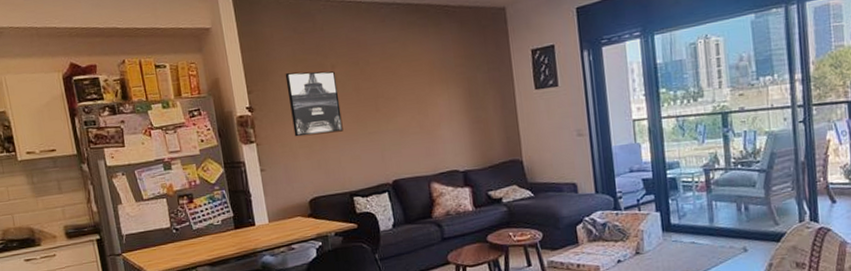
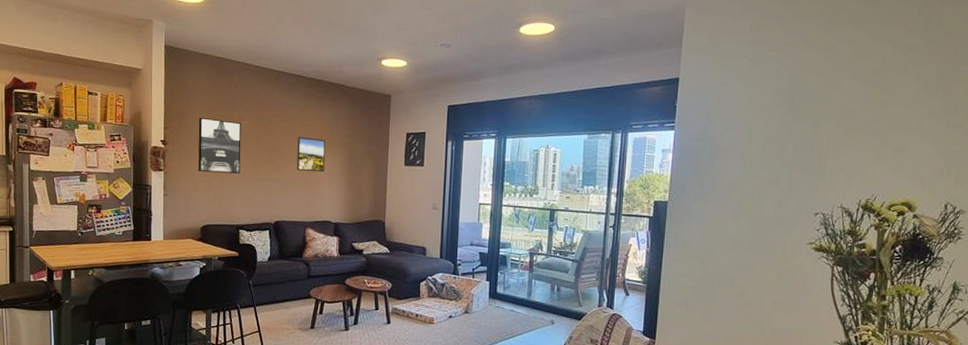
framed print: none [403,74,442,116] -> present [296,136,326,173]

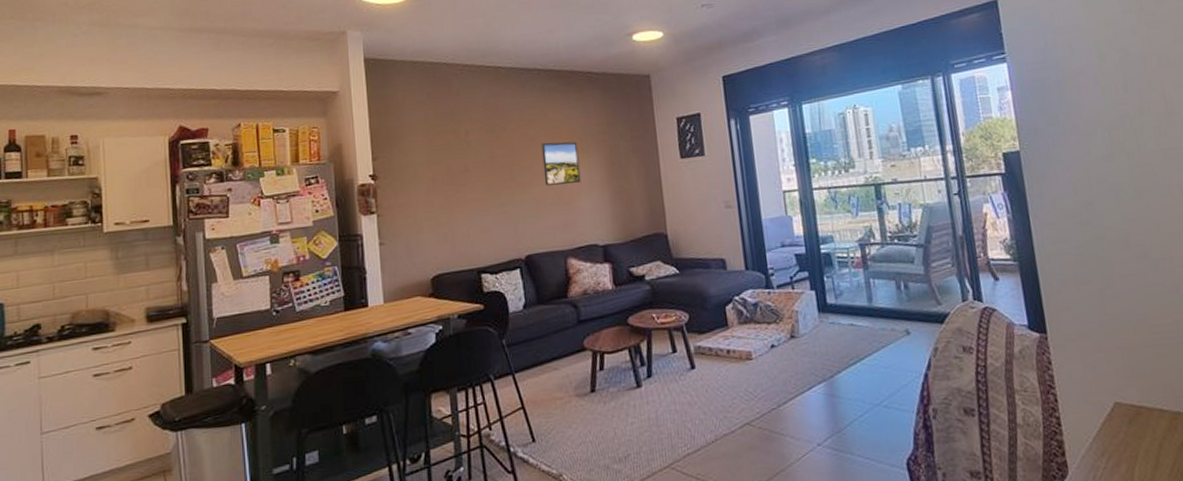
wall art: present [198,118,242,174] -> none [414,137,474,208]

